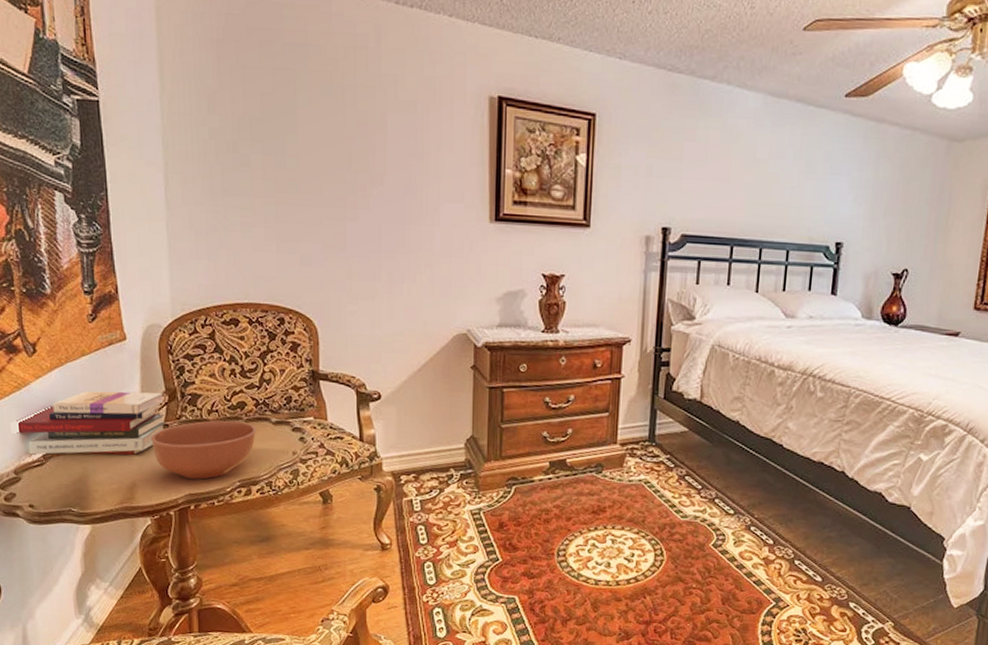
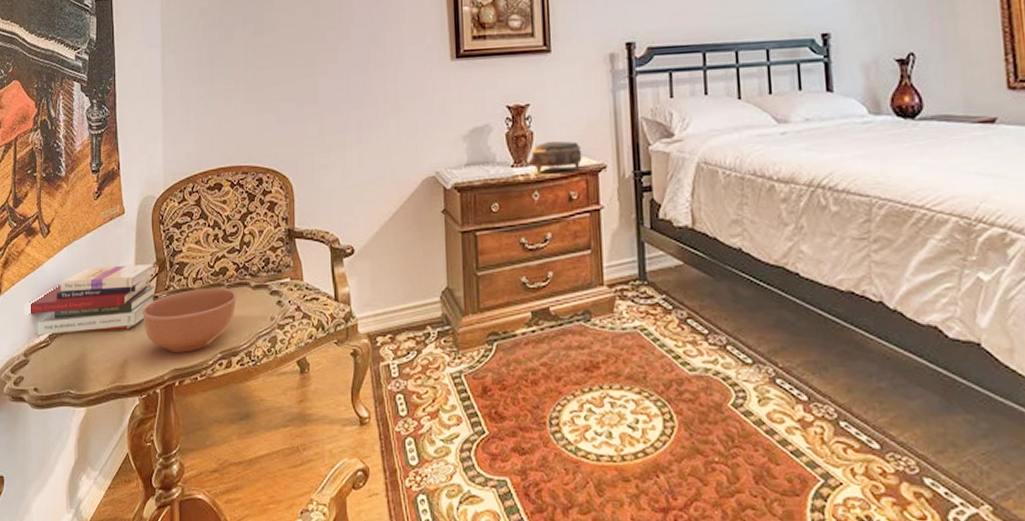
jewelry box: none [558,311,610,341] -> present [528,140,582,174]

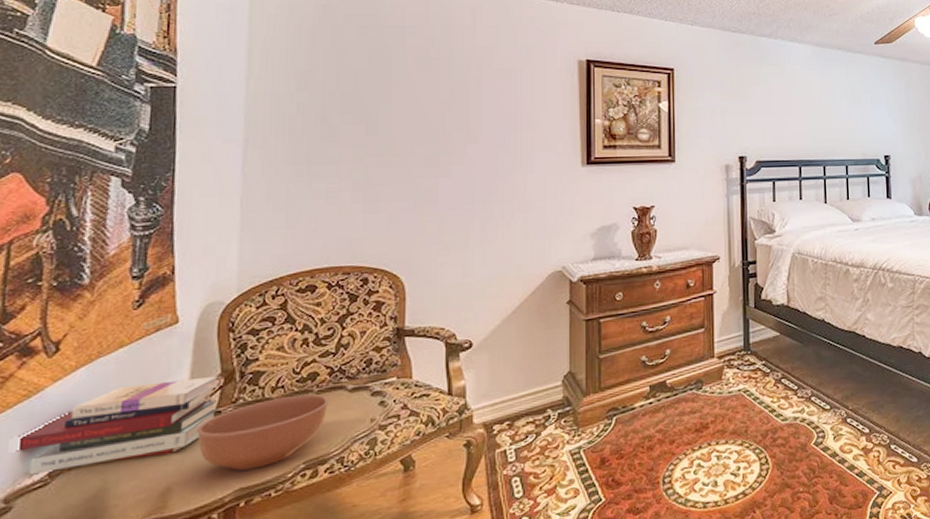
jewelry box: present [528,140,582,174] -> none [651,237,699,266]

